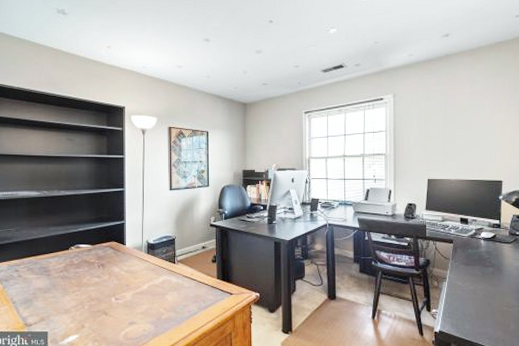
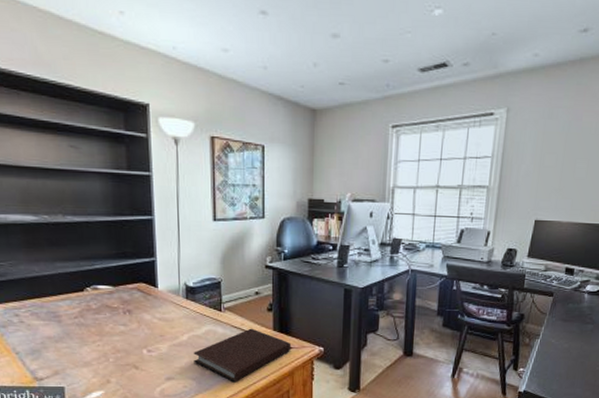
notebook: none [152,277,232,326] -> present [193,328,292,383]

